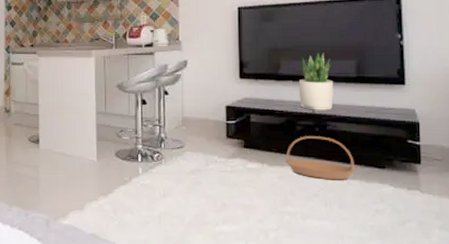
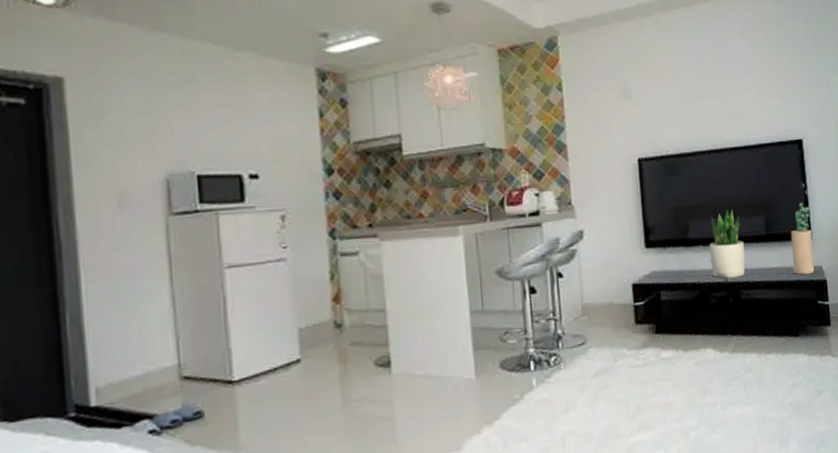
basket: present [285,136,356,180] -> none [701,308,772,358]
vase: none [382,50,406,116] -> present [790,201,815,276]

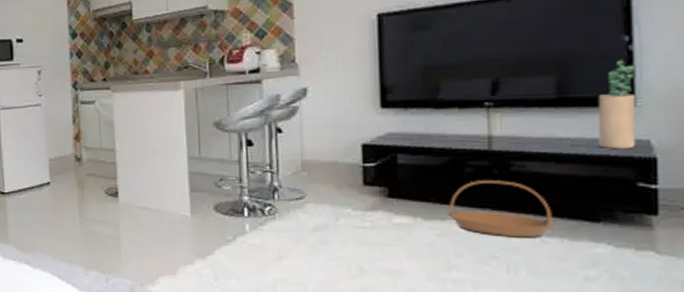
basket: none [701,308,772,358] -> present [448,180,554,238]
planter: present [710,209,746,279] -> none [469,68,521,146]

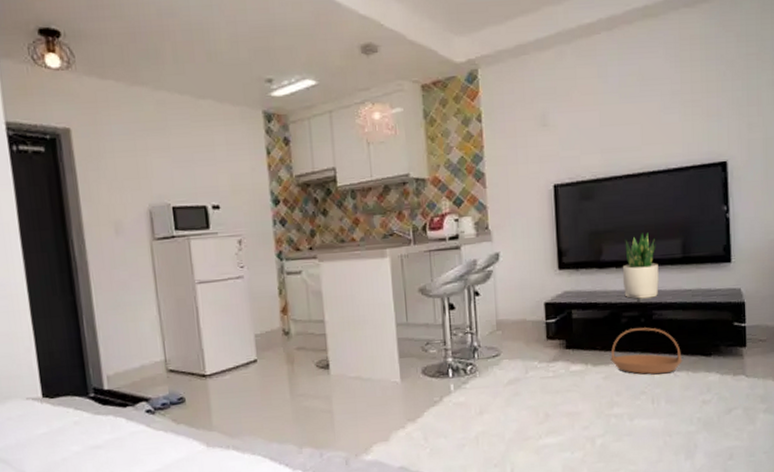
planter: none [469,68,521,146] -> present [623,232,659,299]
vase: present [597,58,636,150] -> none [708,224,732,298]

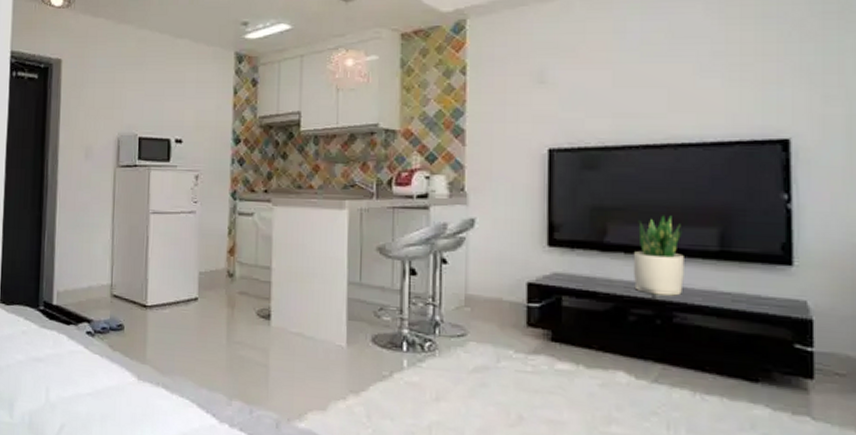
basket: present [610,327,683,374] -> none [611,330,714,395]

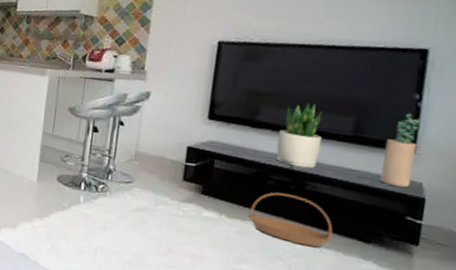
basket: none [611,330,714,395] -> present [248,192,333,248]
vase: none [757,216,793,309] -> present [379,112,421,188]

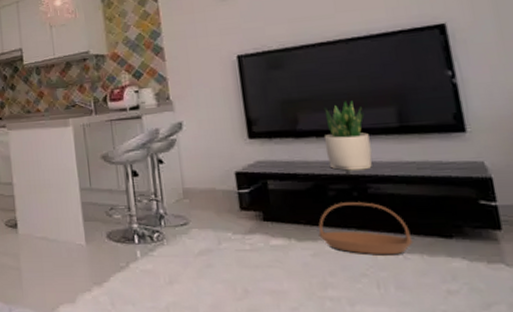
vase: present [379,112,421,188] -> none [433,90,473,172]

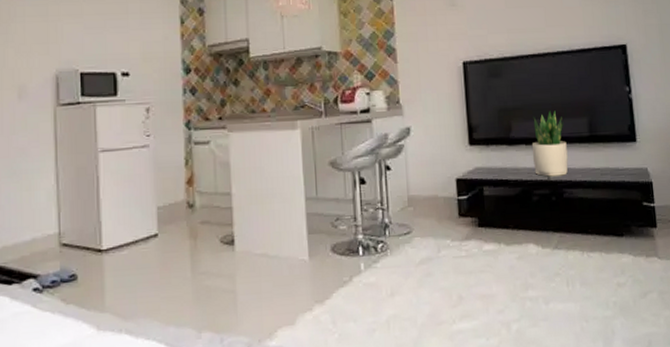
basket: present [318,202,413,255] -> none [523,206,595,255]

